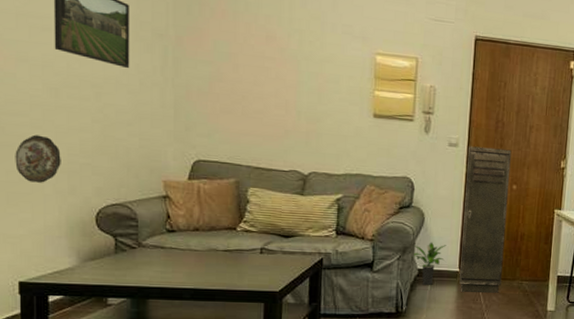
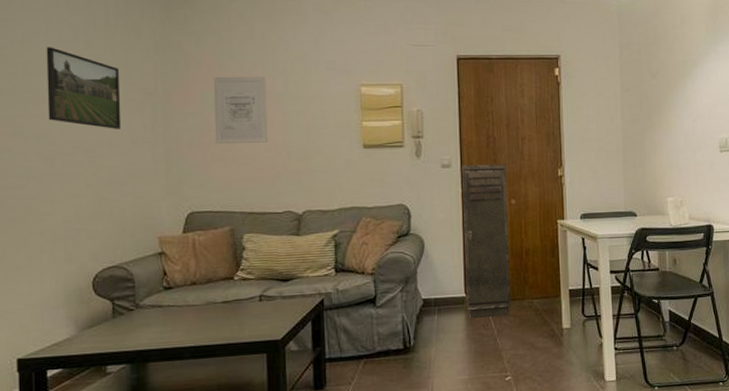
decorative plate: present [15,134,61,183] -> none [12,206,57,254]
wall art: none [225,27,281,100] -> present [213,77,268,144]
potted plant: present [411,242,447,285] -> none [415,269,450,315]

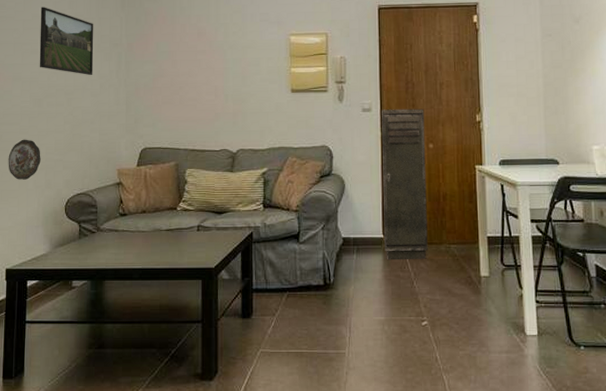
decorative plate: none [12,206,57,254] -> present [8,139,41,180]
wall art: present [213,77,268,144] -> none [166,29,209,88]

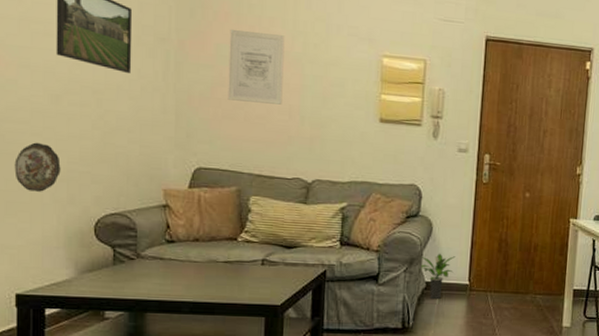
wall art: none [166,29,209,88] -> present [227,30,285,105]
potted plant: none [335,209,369,254] -> present [419,253,456,299]
storage cabinet: present [381,108,428,261] -> none [469,151,525,308]

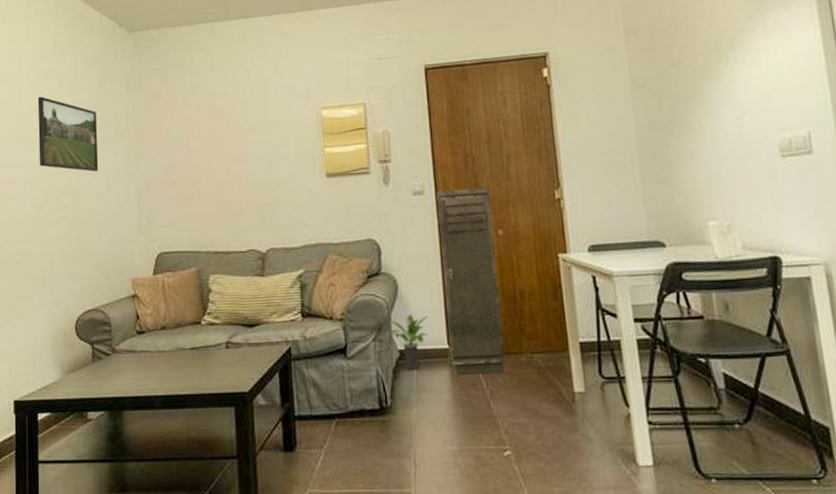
decorative plate: present [14,142,61,192] -> none [10,249,46,297]
wall art: present [227,30,285,105] -> none [178,108,231,181]
storage cabinet: none [469,151,525,308] -> present [435,187,506,376]

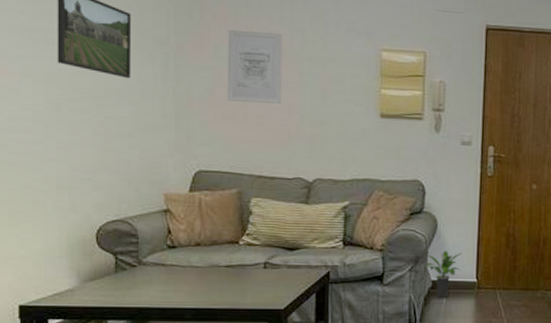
wall art: none [178,108,231,181] -> present [227,30,283,104]
storage cabinet: present [435,187,506,376] -> none [476,144,530,306]

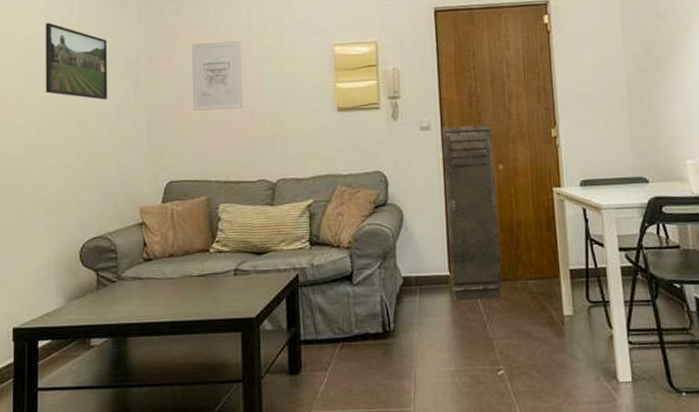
potted plant: present [424,250,462,298] -> none [393,243,432,295]
storage cabinet: none [476,144,530,306] -> present [441,124,502,301]

